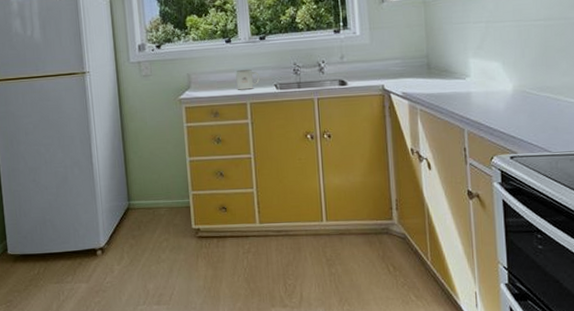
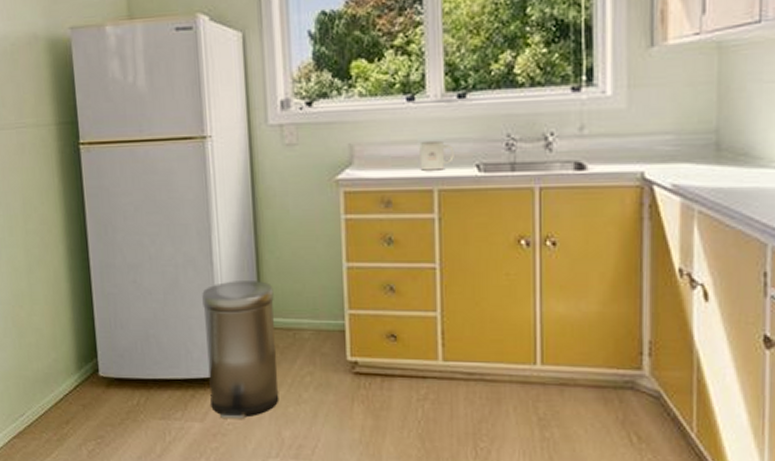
pedal bin: none [85,174,144,279] -> present [202,281,279,420]

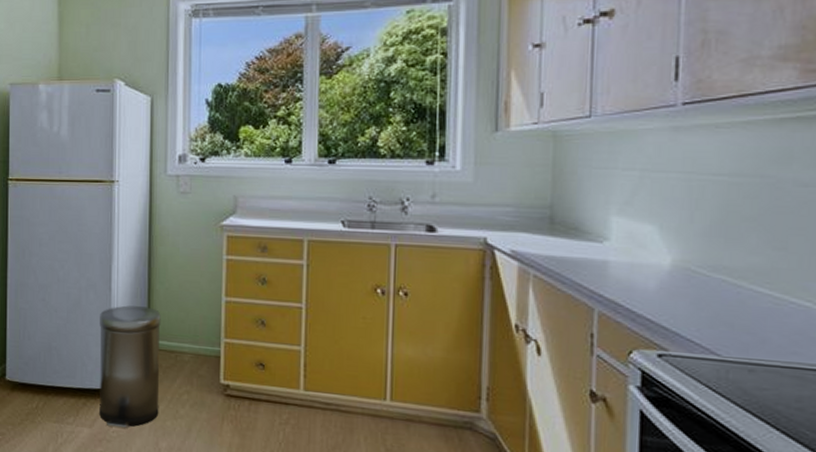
mug: present [419,140,454,171] -> none [293,197,323,224]

